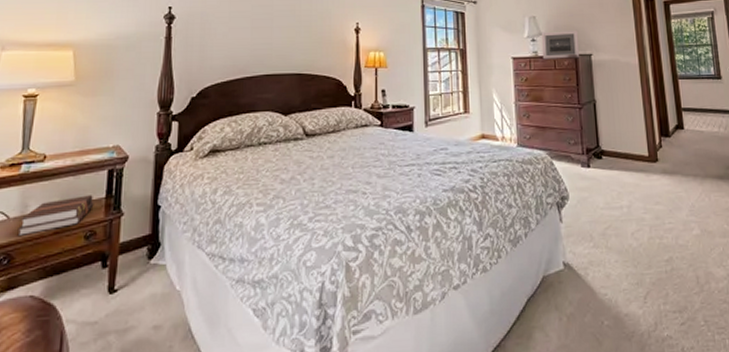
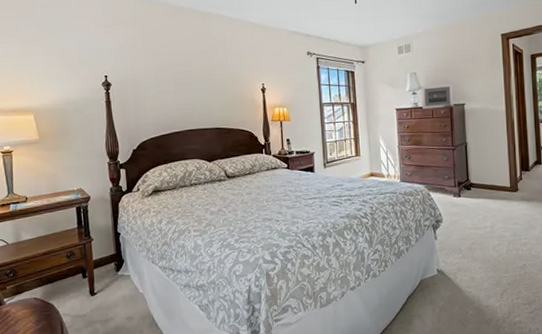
hardback book: present [17,195,94,236] -> none [16,226,70,256]

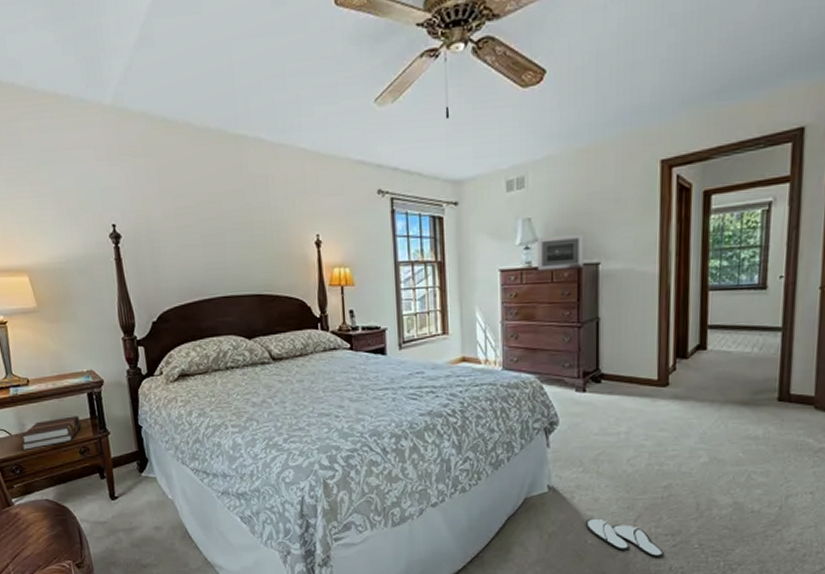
hardback book: none [16,226,70,256] -> present [21,416,82,450]
slippers: none [467,293,524,323] -> present [586,518,664,558]

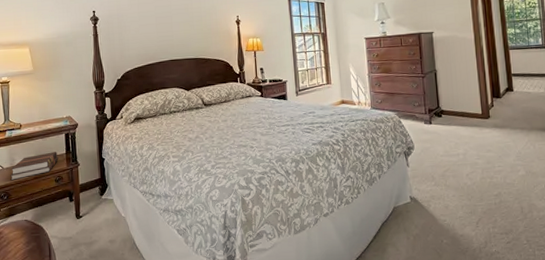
picture frame: present [537,233,585,271] -> none [389,12,423,38]
slippers: present [586,518,664,558] -> none [441,222,502,253]

